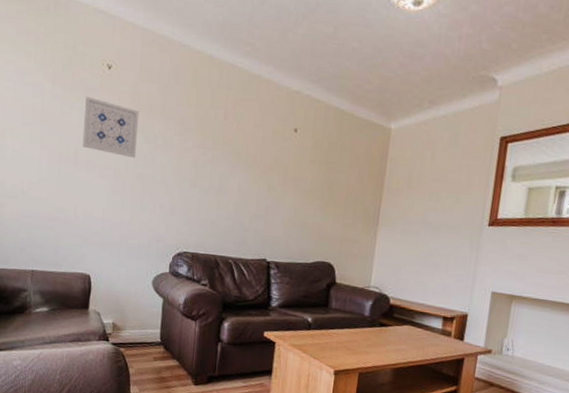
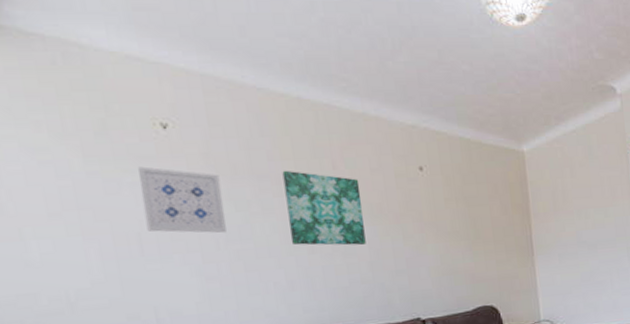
wall art: none [180,114,243,187] -> present [282,170,366,246]

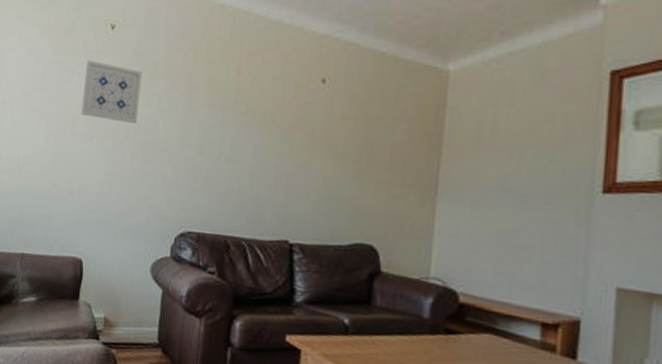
wall art: present [282,170,366,246] -> none [185,72,259,153]

